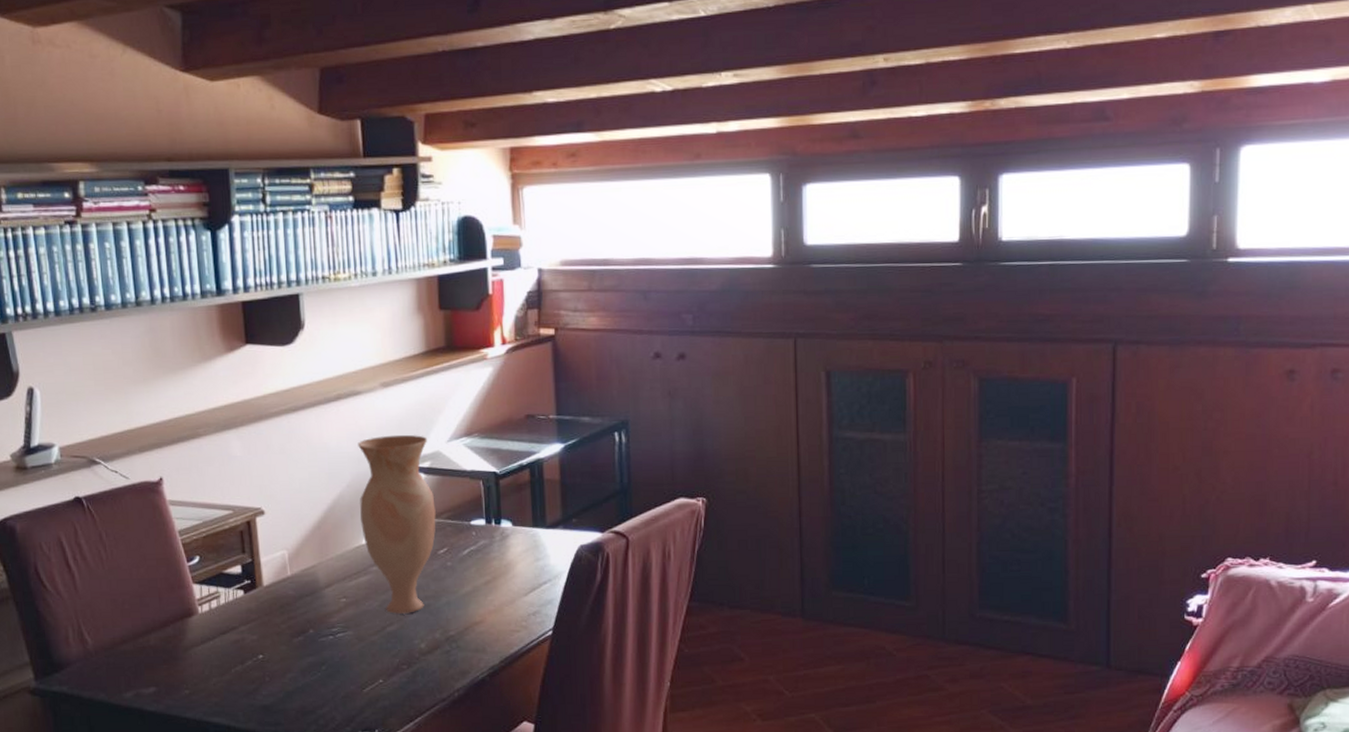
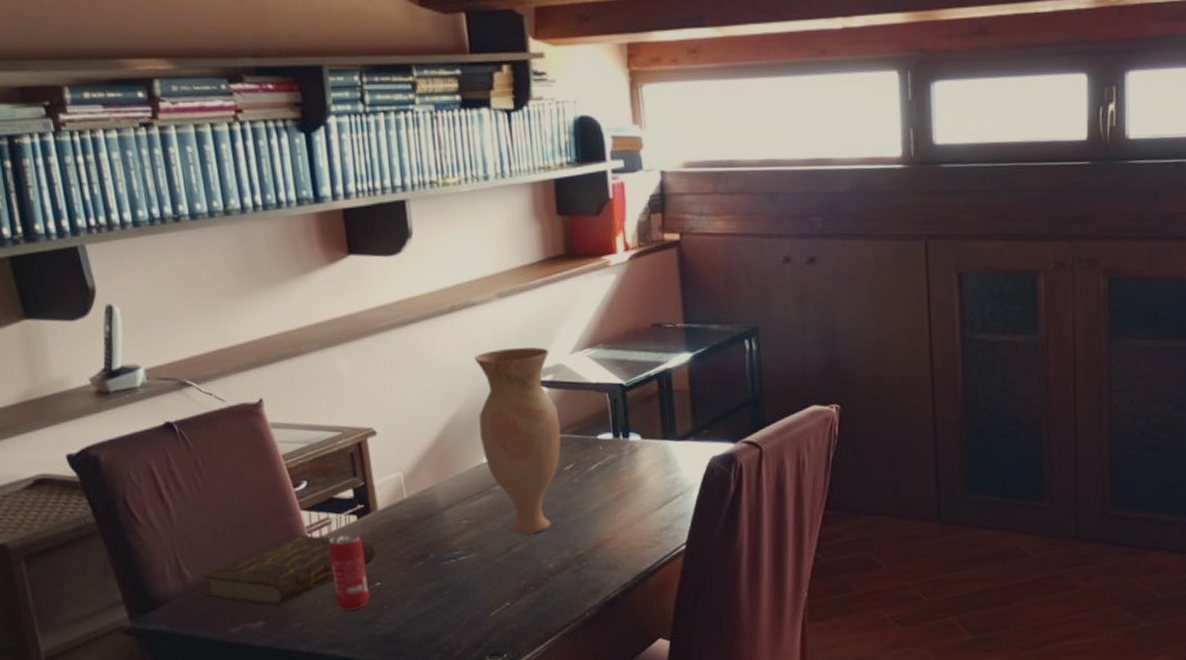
book: none [101,606,260,673] -> present [202,534,376,606]
beverage can: none [216,607,253,681] -> present [328,533,370,611]

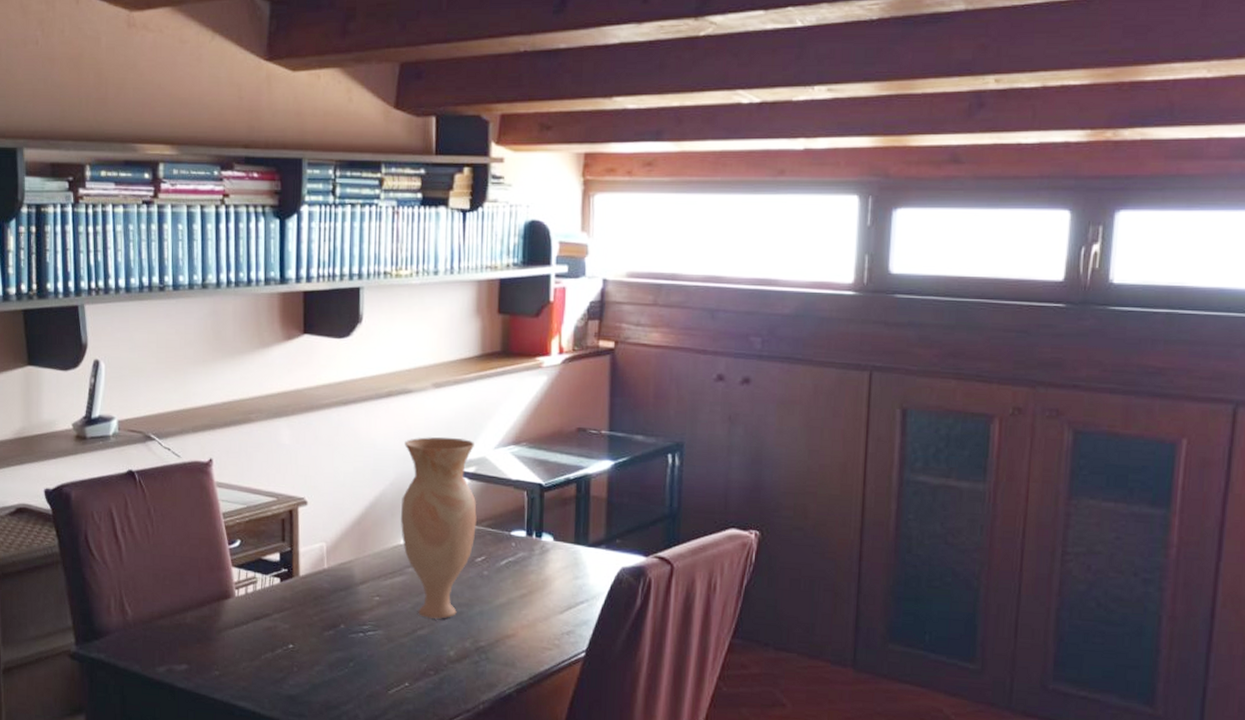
book: present [202,534,376,606] -> none [140,588,293,652]
beverage can: present [328,533,370,611] -> none [251,594,282,668]

